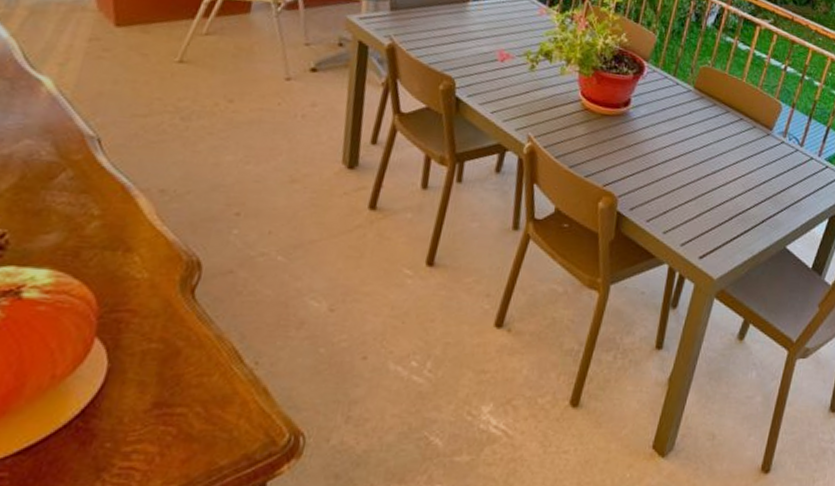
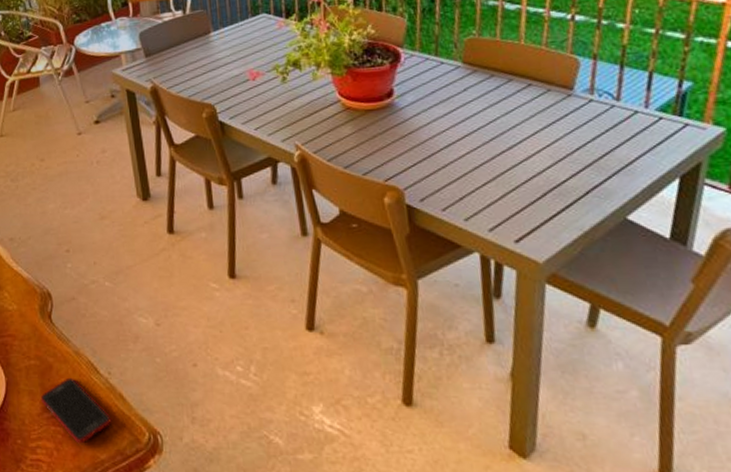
cell phone: none [153,366,246,447] -> present [40,377,112,444]

